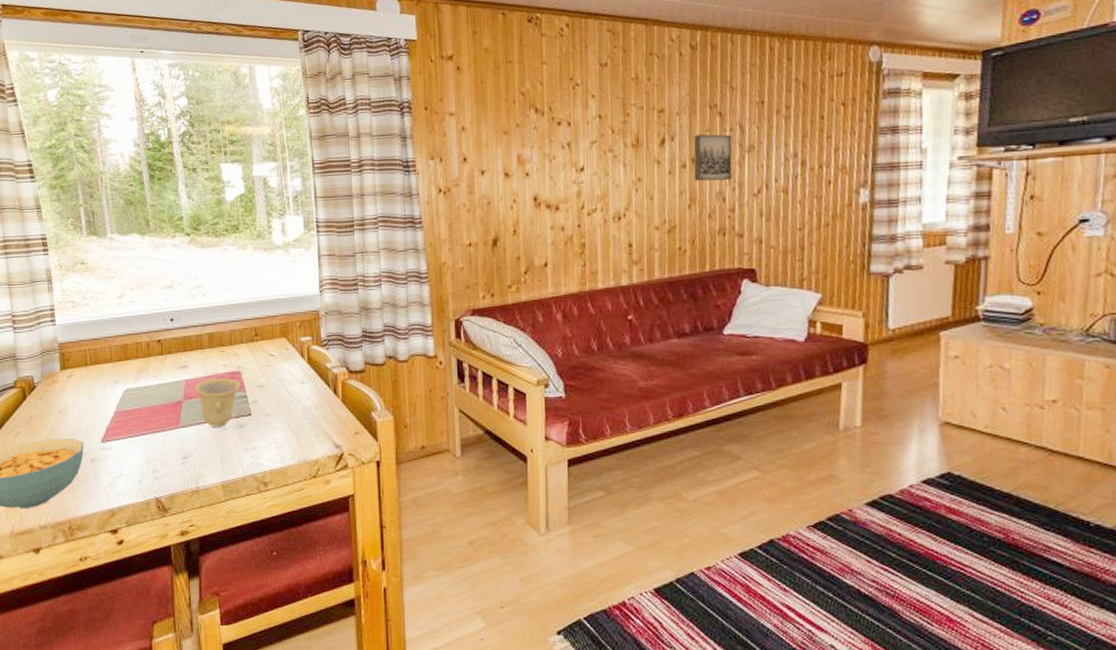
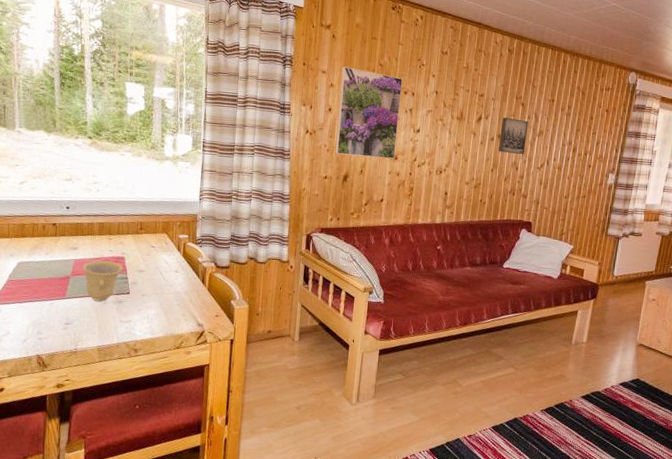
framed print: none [474,103,556,214] -> present [335,66,403,159]

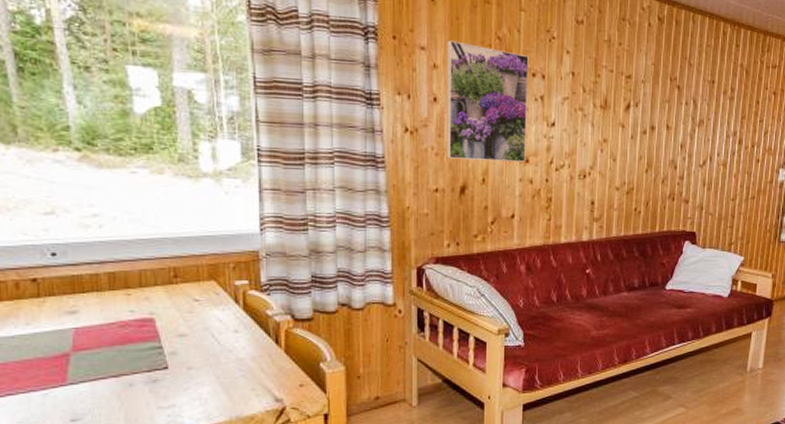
cup: present [82,260,123,301] -> none [88,326,154,384]
wall art: present [498,117,529,154] -> none [652,104,686,149]

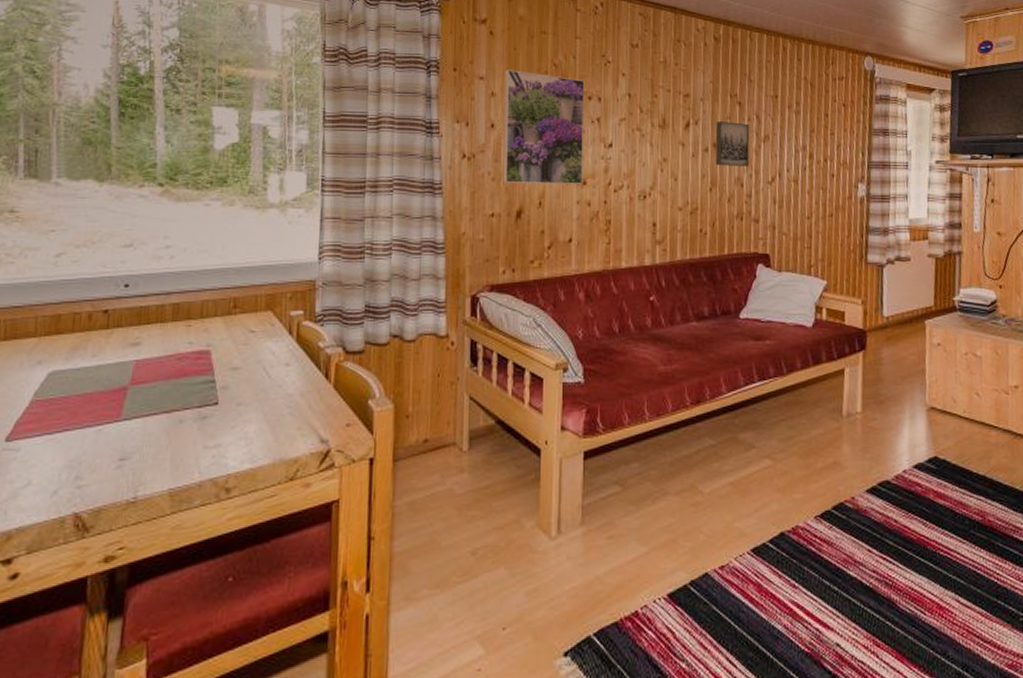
wall art: none [652,104,686,149] -> present [715,121,750,166]

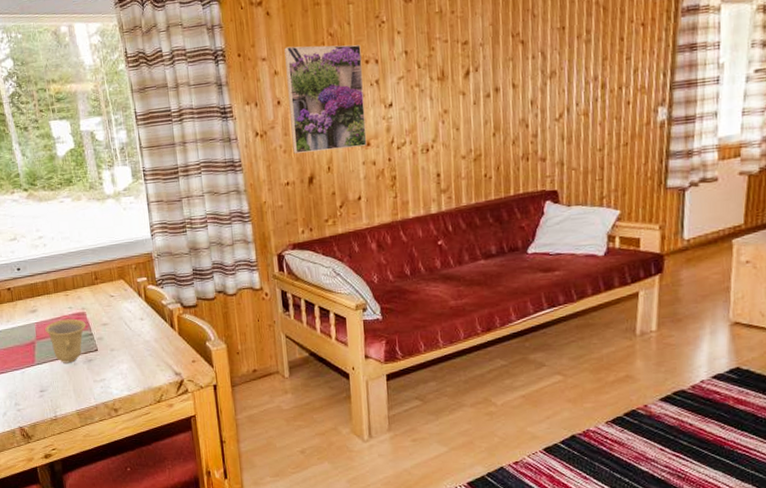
cup: none [147,358,209,420] -> present [45,318,87,363]
wall art: present [715,121,750,166] -> none [497,62,535,110]

